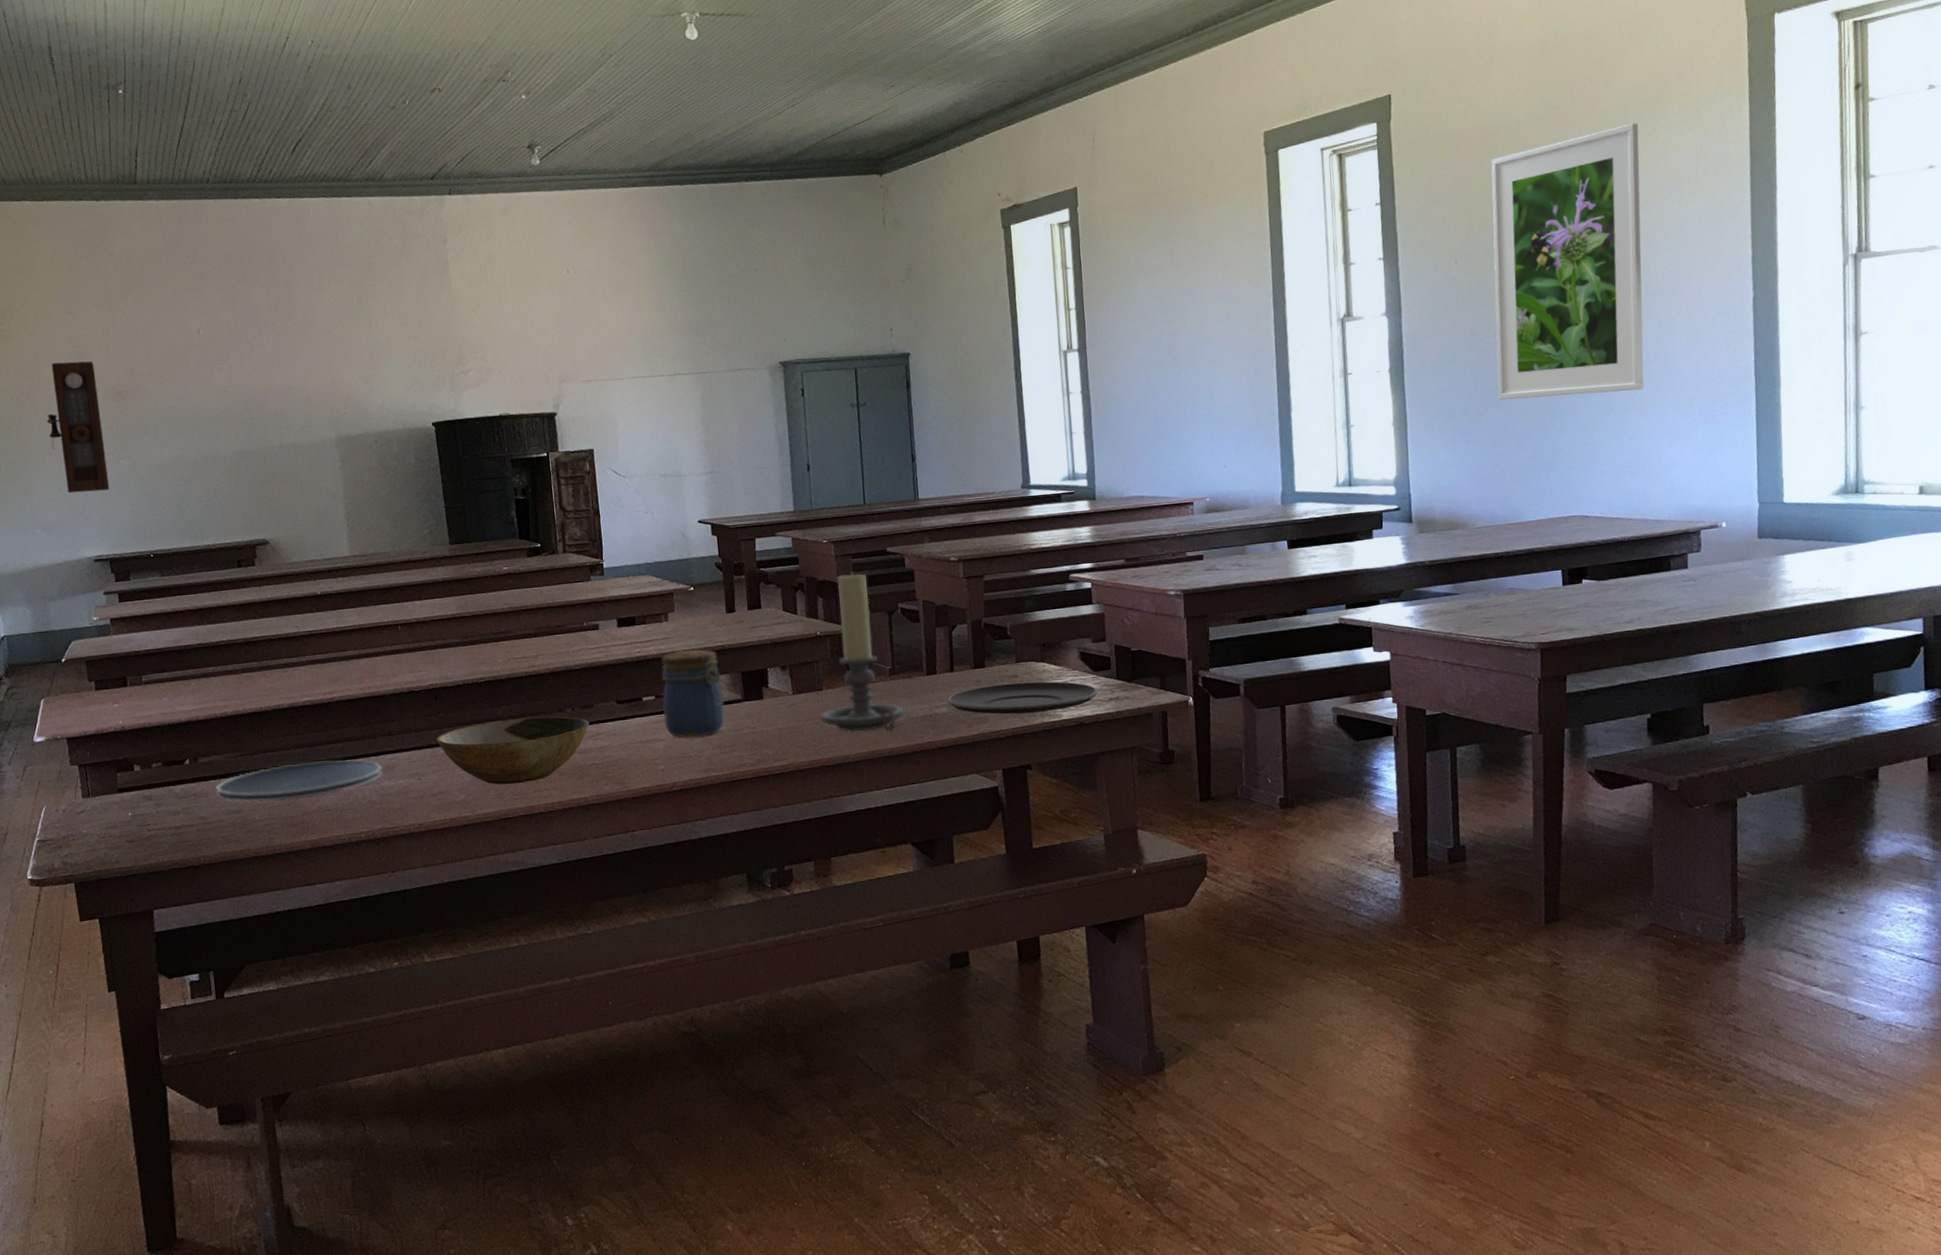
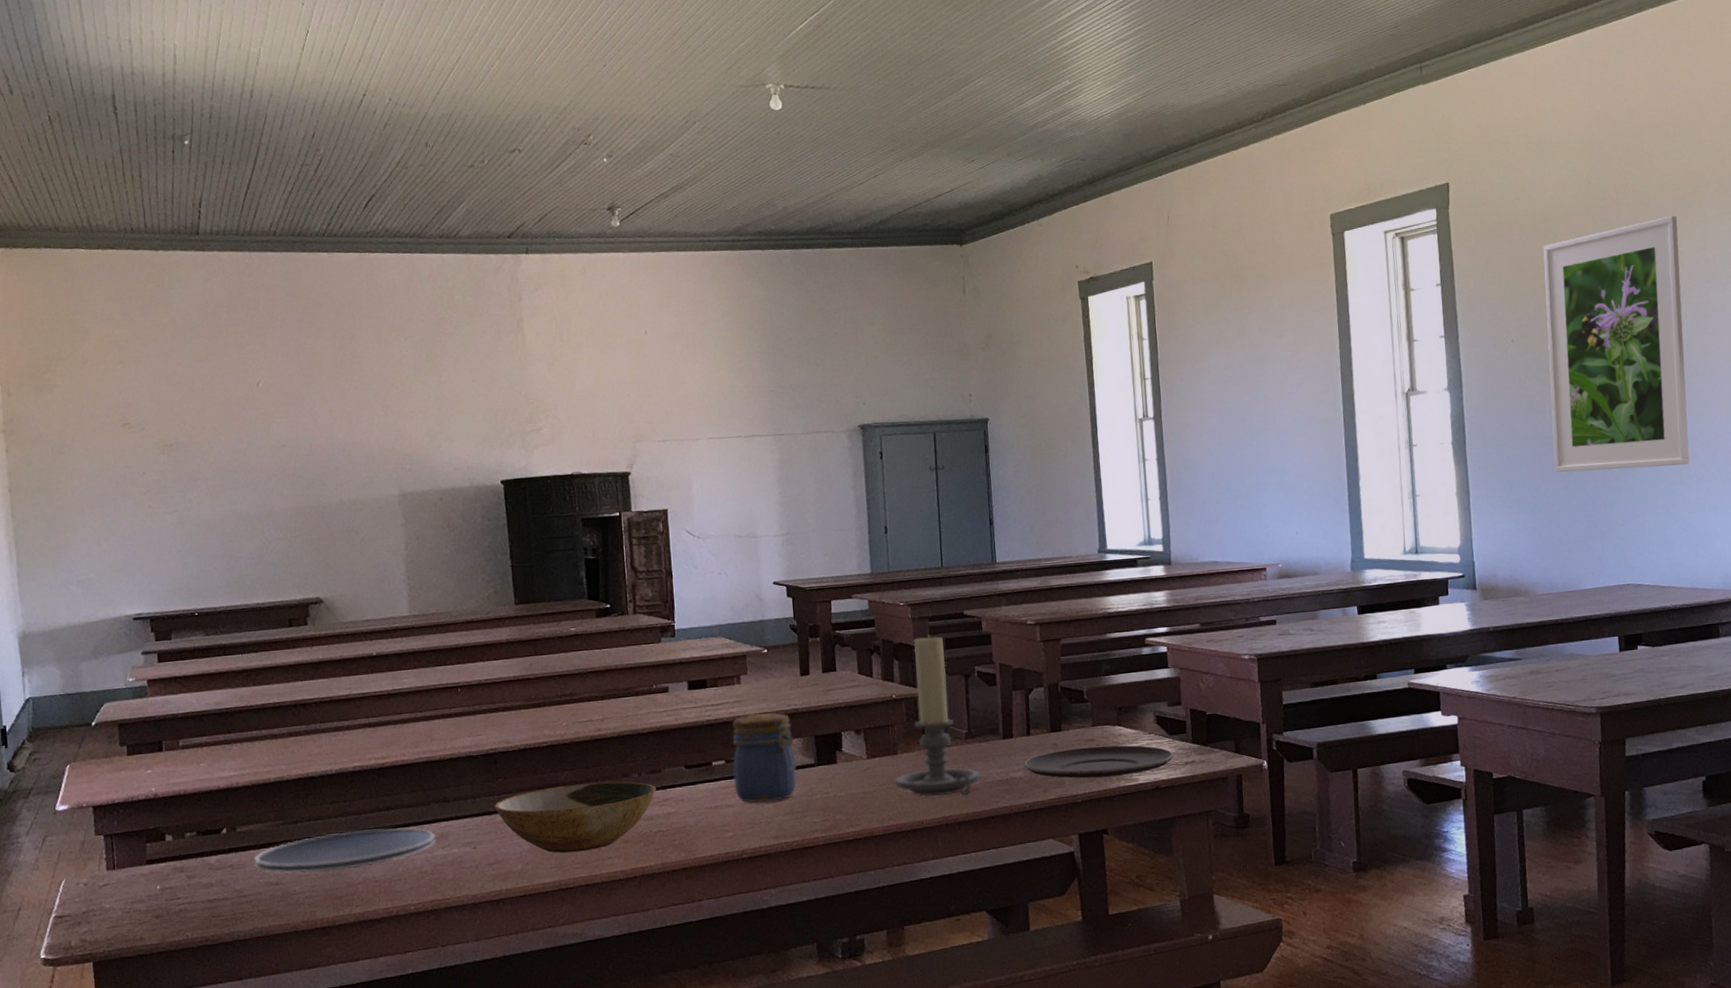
pendulum clock: present [46,361,110,494] -> none [89,412,154,549]

